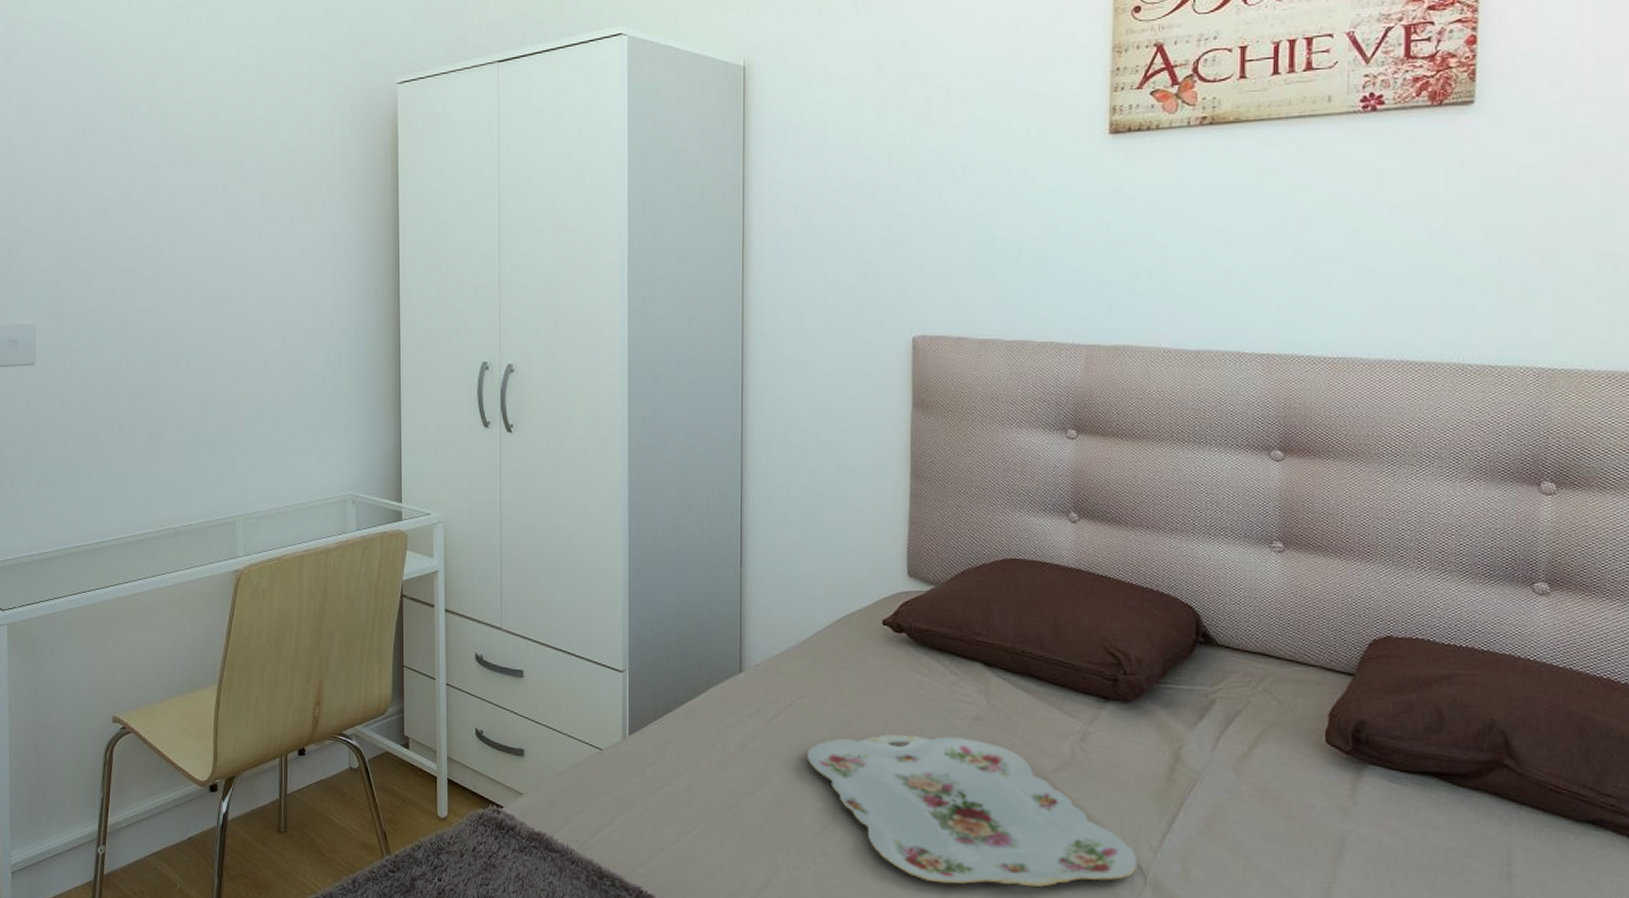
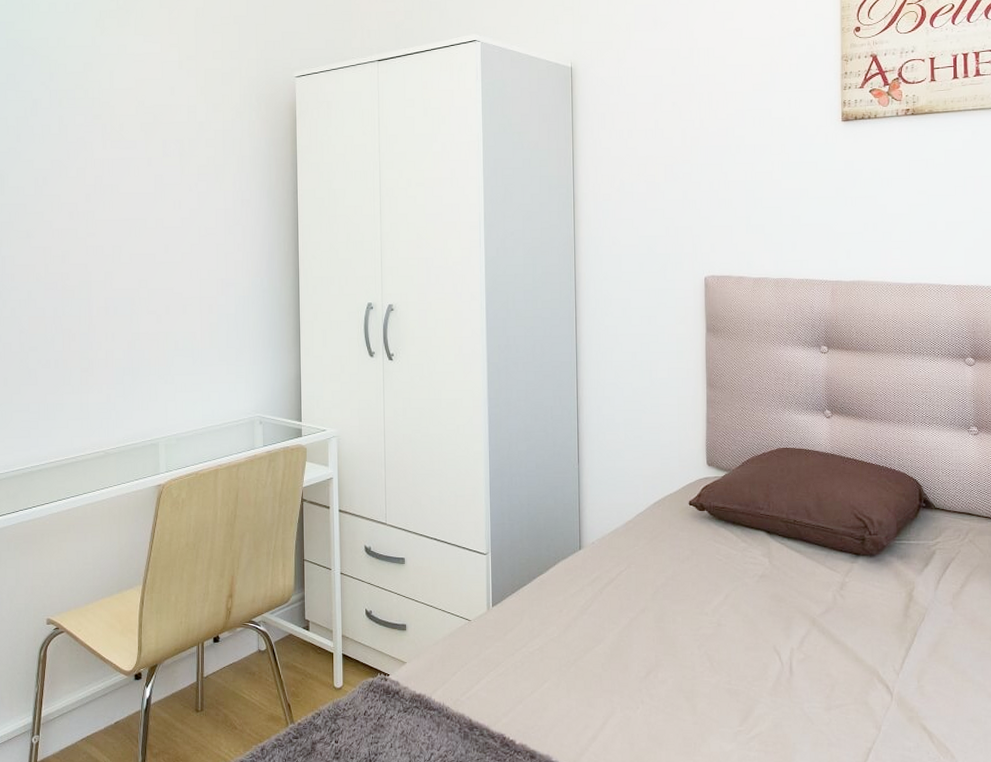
serving tray: present [807,733,1138,887] -> none [634,592,886,711]

